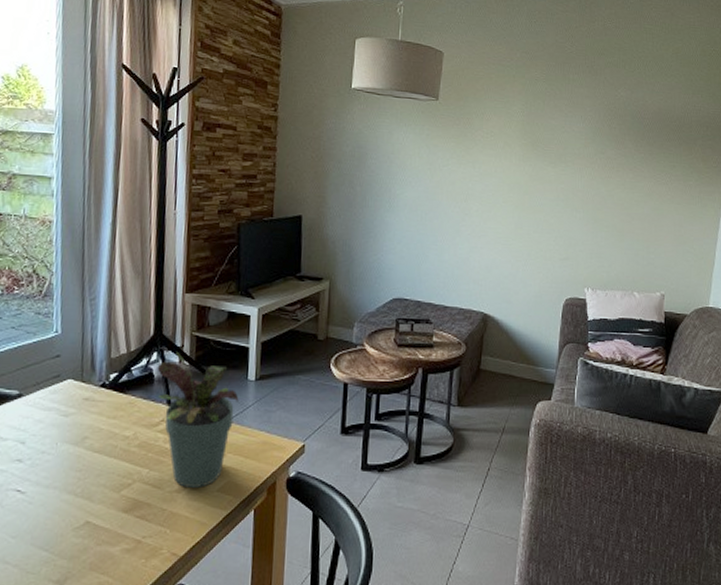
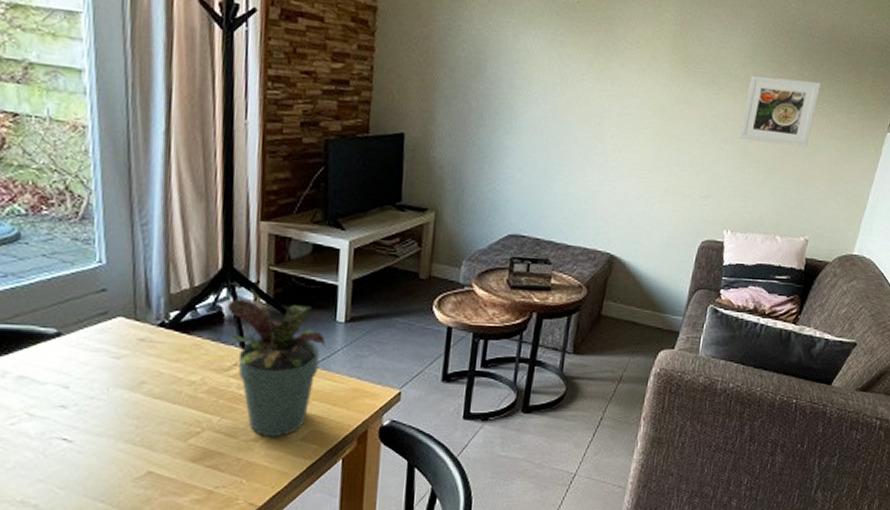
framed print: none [589,153,656,212] -> present [739,75,821,148]

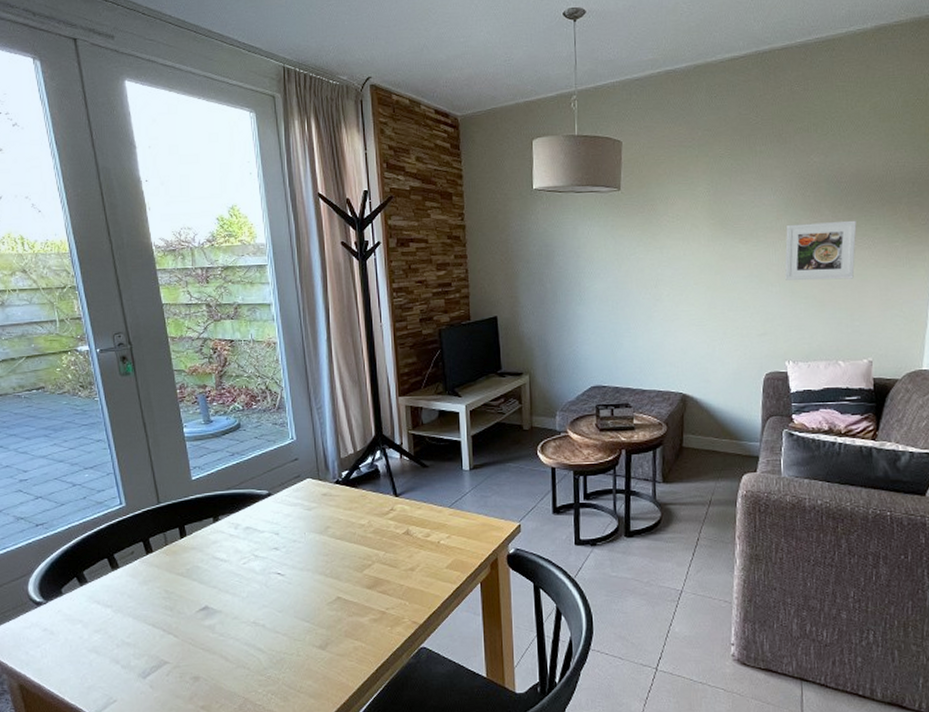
potted plant: present [227,287,326,438] -> none [381,448,457,567]

